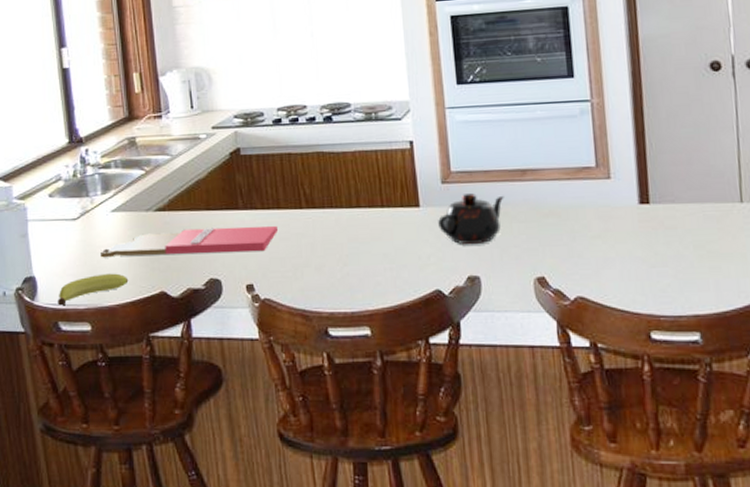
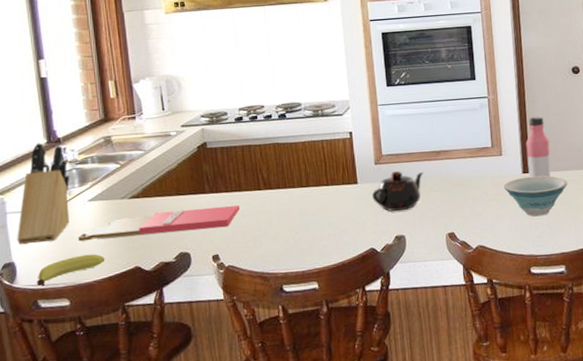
knife block: none [38,142,93,258] -> present [17,143,70,245]
bowl: none [612,208,705,263] -> present [503,175,568,217]
water bottle: none [643,127,680,211] -> present [526,116,551,178]

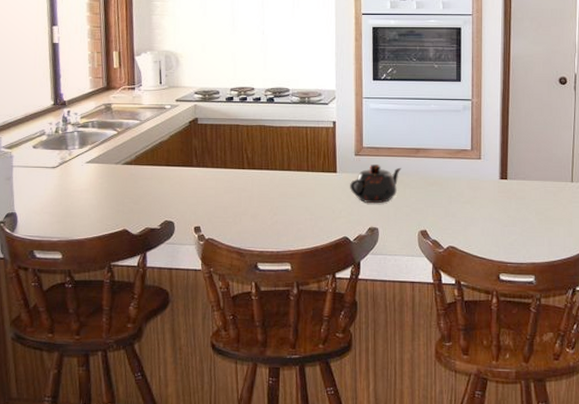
knife block: present [17,143,70,245] -> none [20,104,72,198]
fruit: present [37,254,105,286] -> none [34,213,97,238]
cutting board: present [78,205,241,242] -> none [74,180,224,201]
bowl: present [503,175,568,217] -> none [479,183,545,224]
water bottle: present [526,116,551,178] -> none [506,123,530,185]

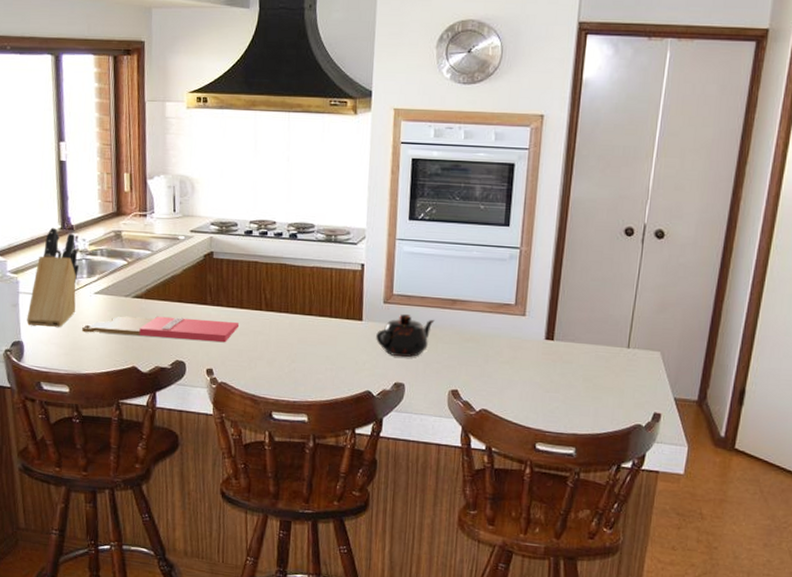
knife block: none [20,104,72,198] -> present [26,227,80,328]
cutting board: none [74,180,224,201] -> present [82,316,240,343]

